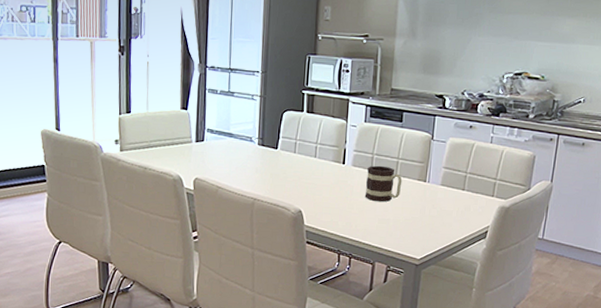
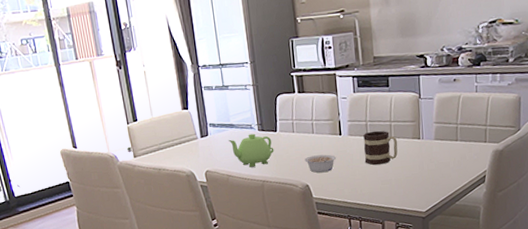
teapot: none [225,147,272,183] -> present [229,133,274,168]
legume: none [302,180,335,200] -> present [304,154,336,173]

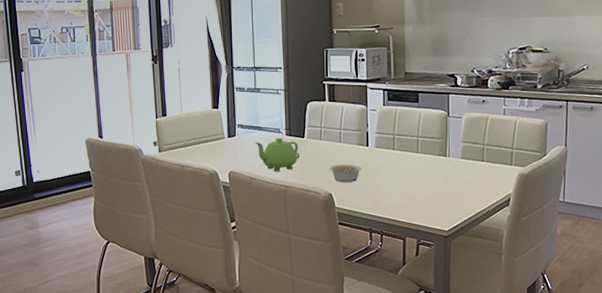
mug: present [363,130,398,165] -> none [389,145,424,180]

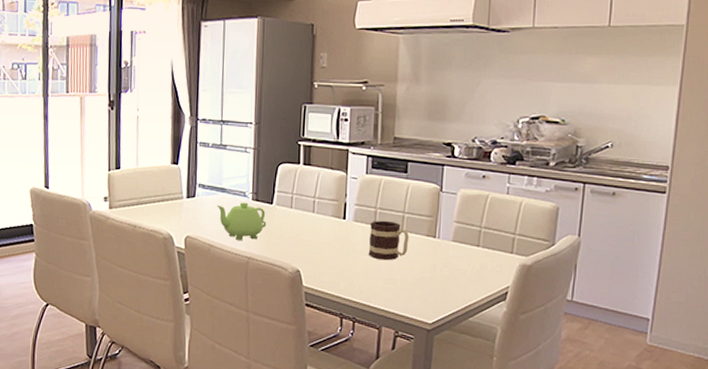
legume: present [330,164,361,182] -> none [299,237,336,259]
mug: none [389,145,424,180] -> present [368,220,409,261]

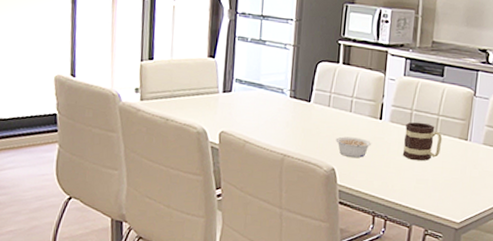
teapot: present [217,202,267,240] -> none [254,99,304,137]
legume: none [299,237,336,259] -> present [335,136,371,158]

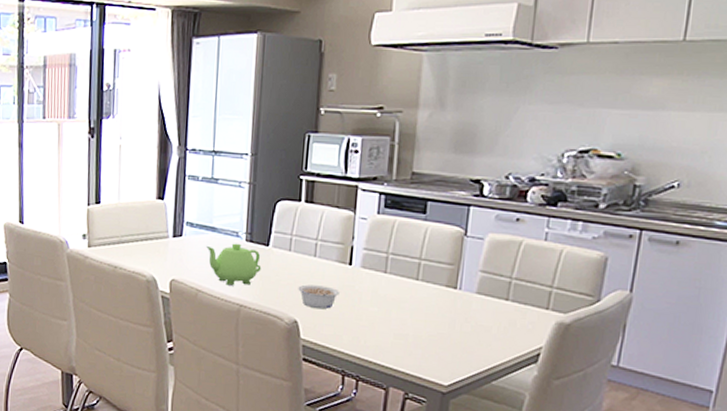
teapot: none [254,99,304,137] -> present [206,243,262,286]
mug: present [402,122,443,161] -> none [376,267,426,313]

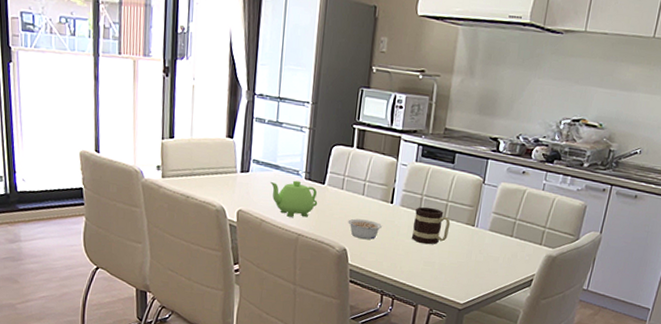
mug: none [376,267,426,313] -> present [411,207,451,245]

